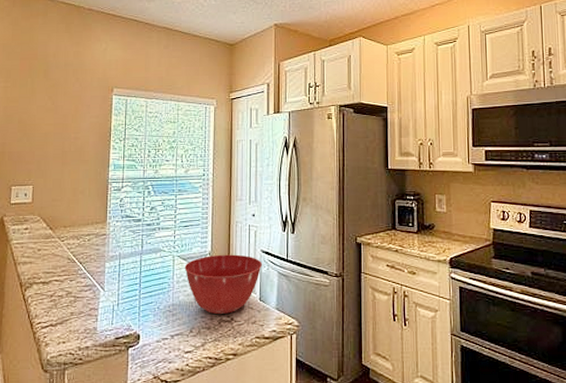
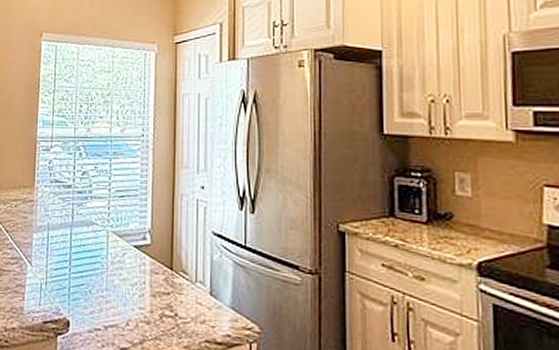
mixing bowl: present [184,254,262,314] -> none [120,233,213,308]

